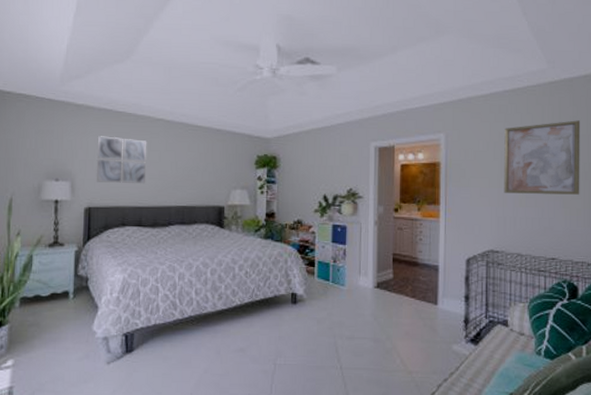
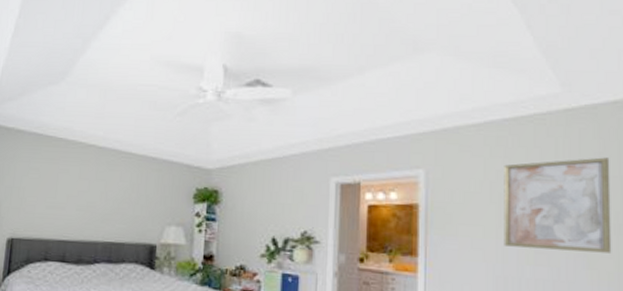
wall art: present [96,136,147,185] -> none [20,161,77,216]

